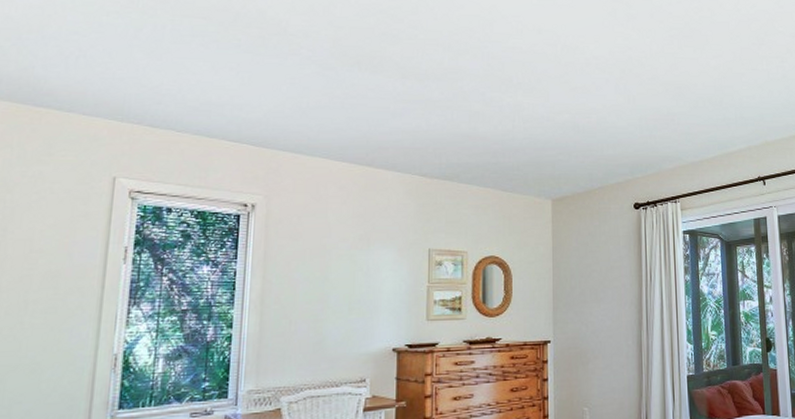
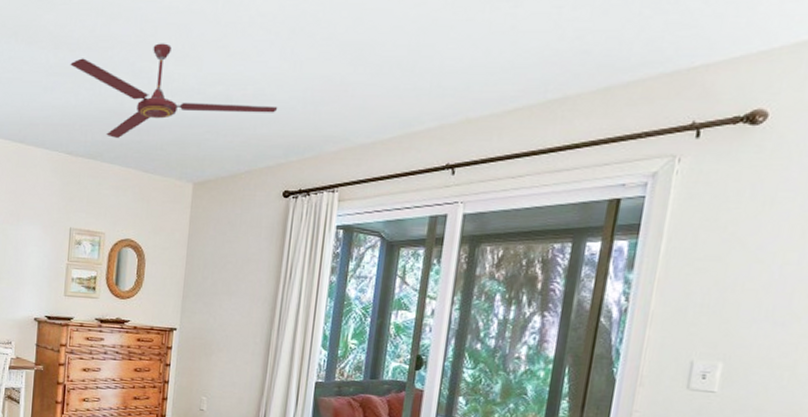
ceiling fan: none [419,77,620,160] -> present [70,43,278,138]

